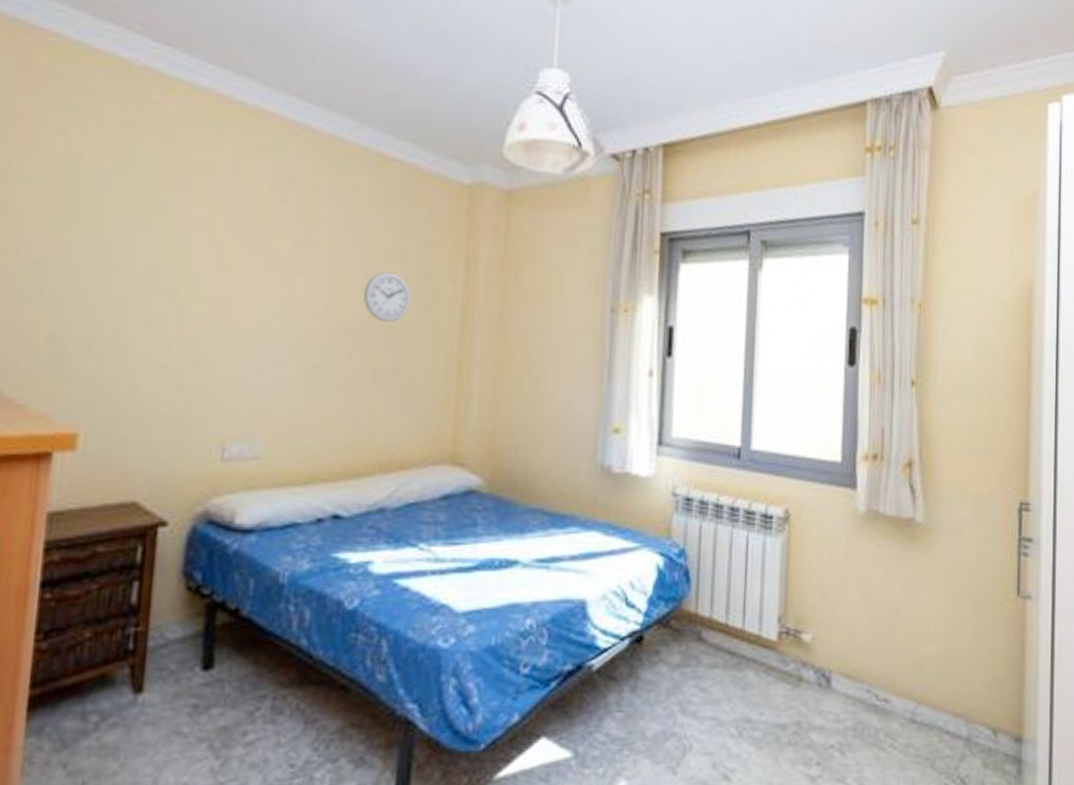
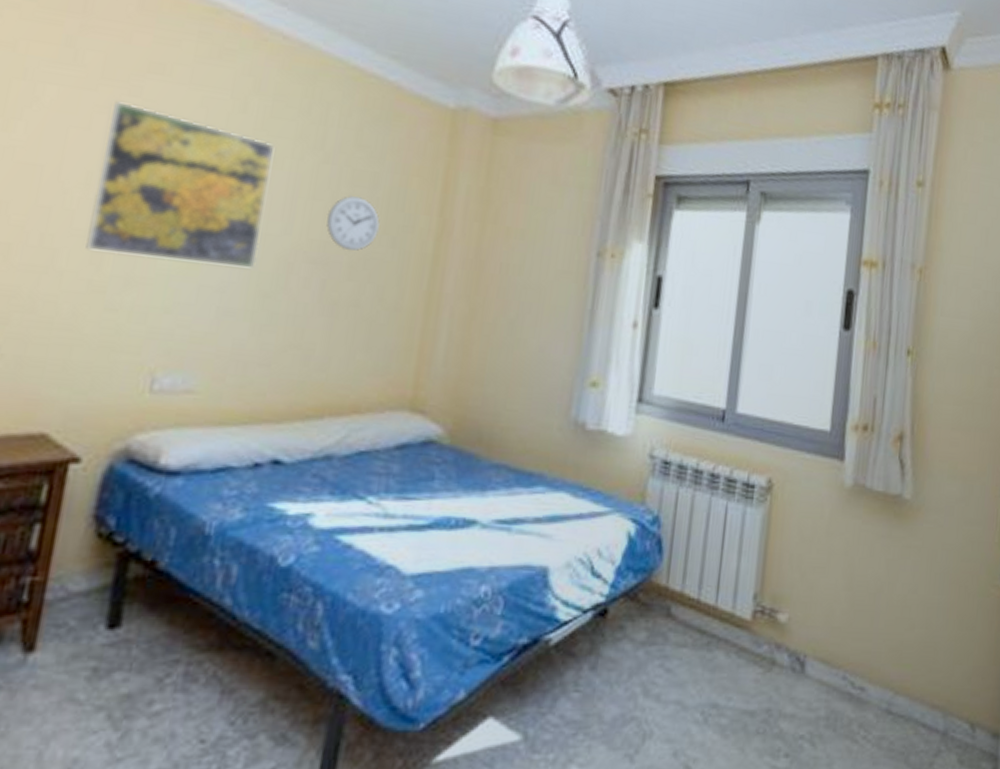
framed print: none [156,200,313,344] -> present [85,100,275,269]

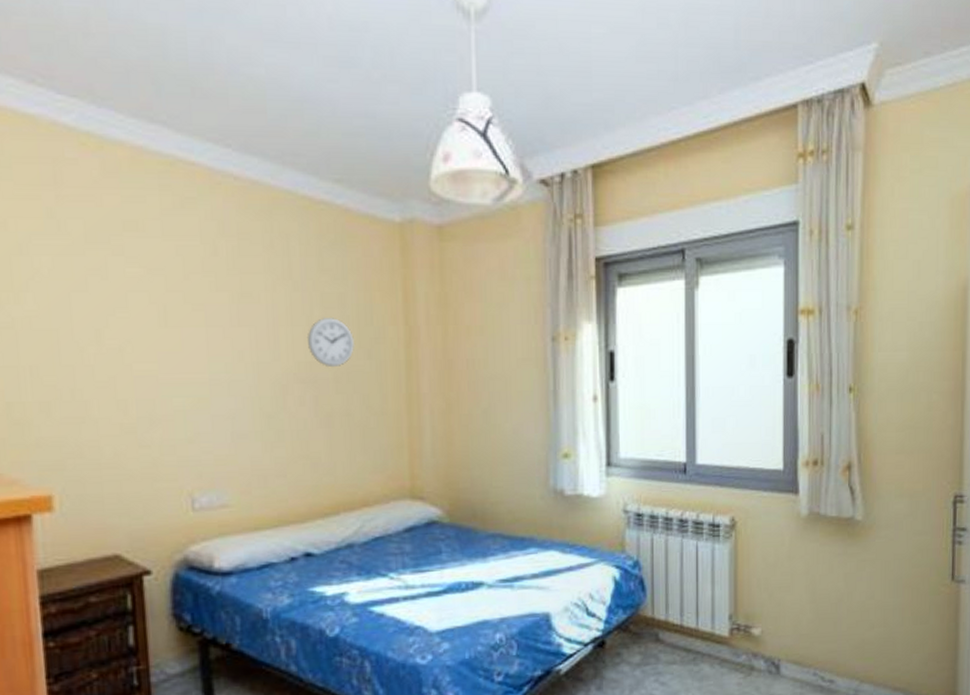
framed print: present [85,100,275,269] -> none [102,261,255,398]

